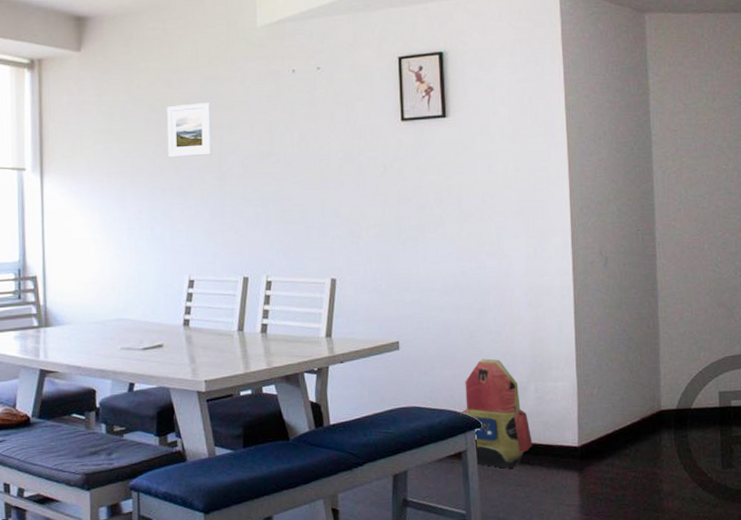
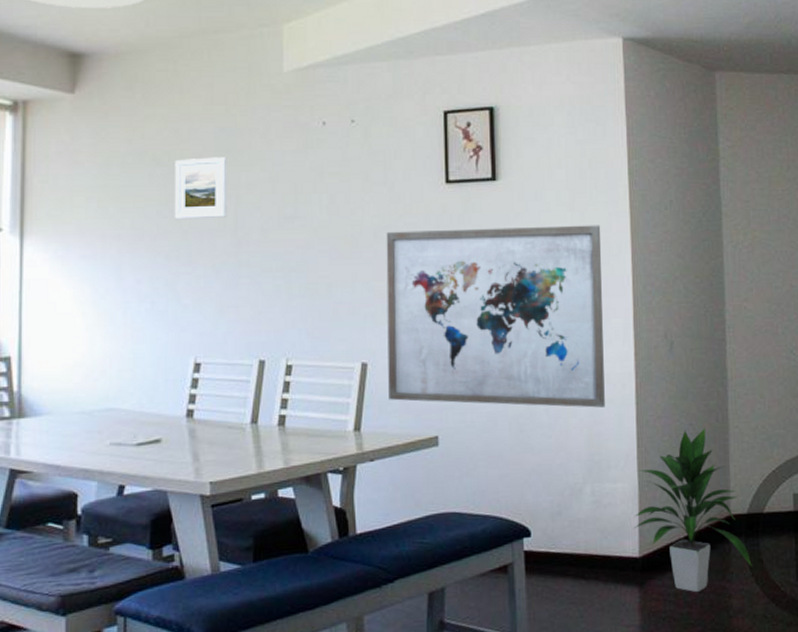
wall art: none [349,155,546,317] -> present [386,225,605,408]
backpack: present [460,358,533,468] -> none [507,456,588,584]
indoor plant: none [573,333,681,477] -> present [634,427,752,592]

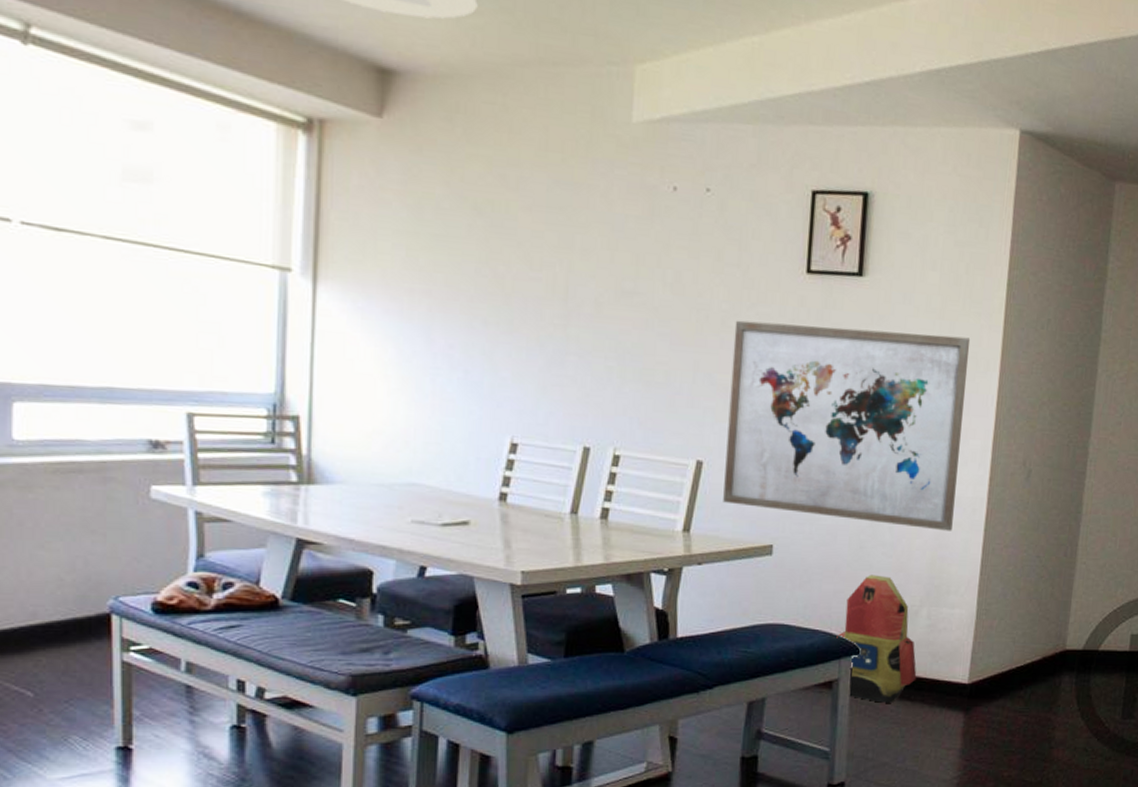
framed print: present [174,157,228,220] -> none [495,211,560,284]
backpack: none [507,456,588,584] -> present [836,574,917,703]
indoor plant: present [634,427,752,592] -> none [966,561,1080,721]

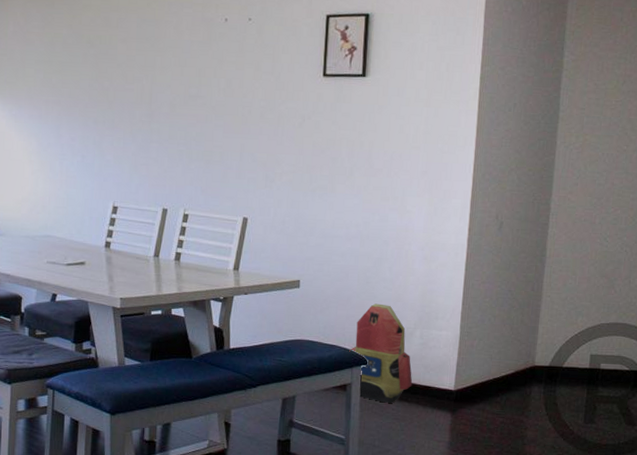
wall art: present [723,320,971,531] -> none [263,113,451,270]

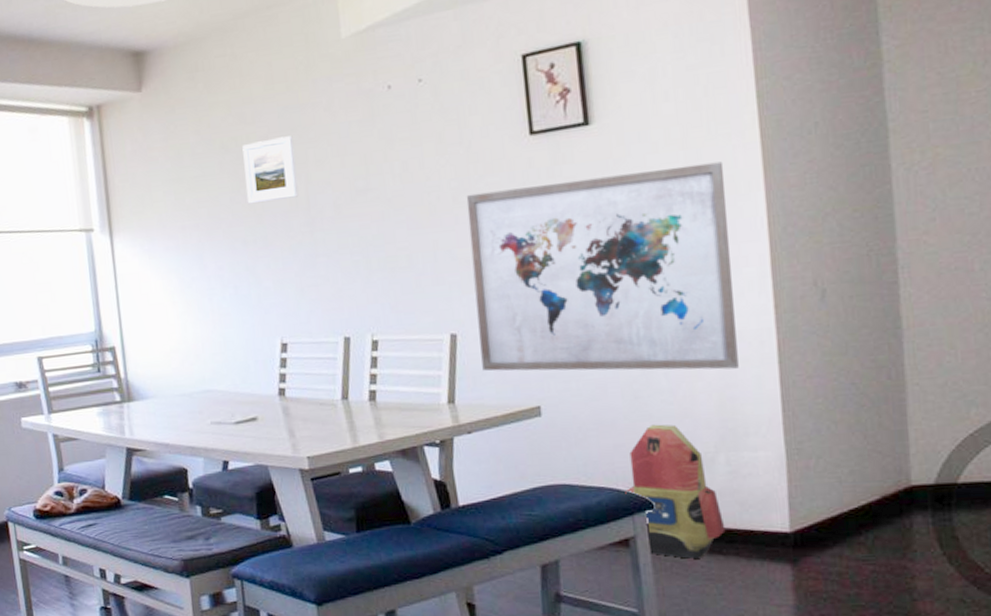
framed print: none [102,42,146,93] -> present [242,136,299,204]
wall art: none [263,113,451,270] -> present [466,161,739,371]

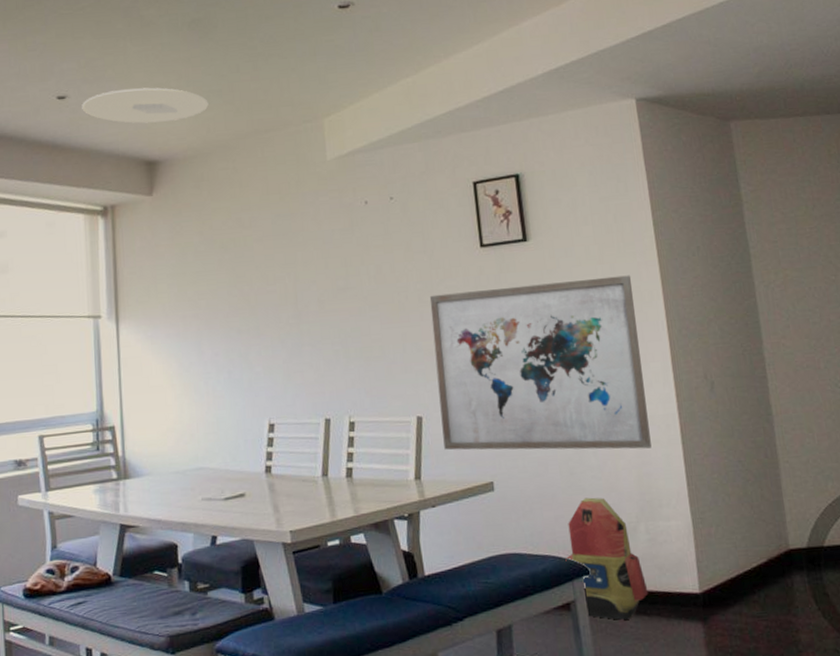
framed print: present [242,136,299,204] -> none [240,239,288,298]

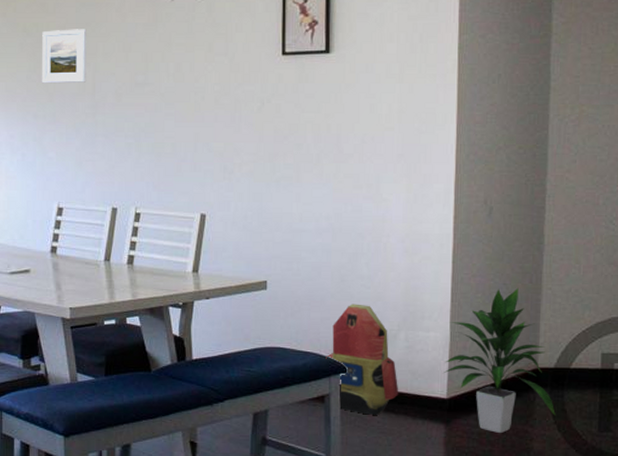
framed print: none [240,239,288,298] -> present [41,29,87,84]
wall art: present [429,275,652,450] -> none [224,96,428,264]
indoor plant: none [689,463,818,627] -> present [443,287,556,433]

